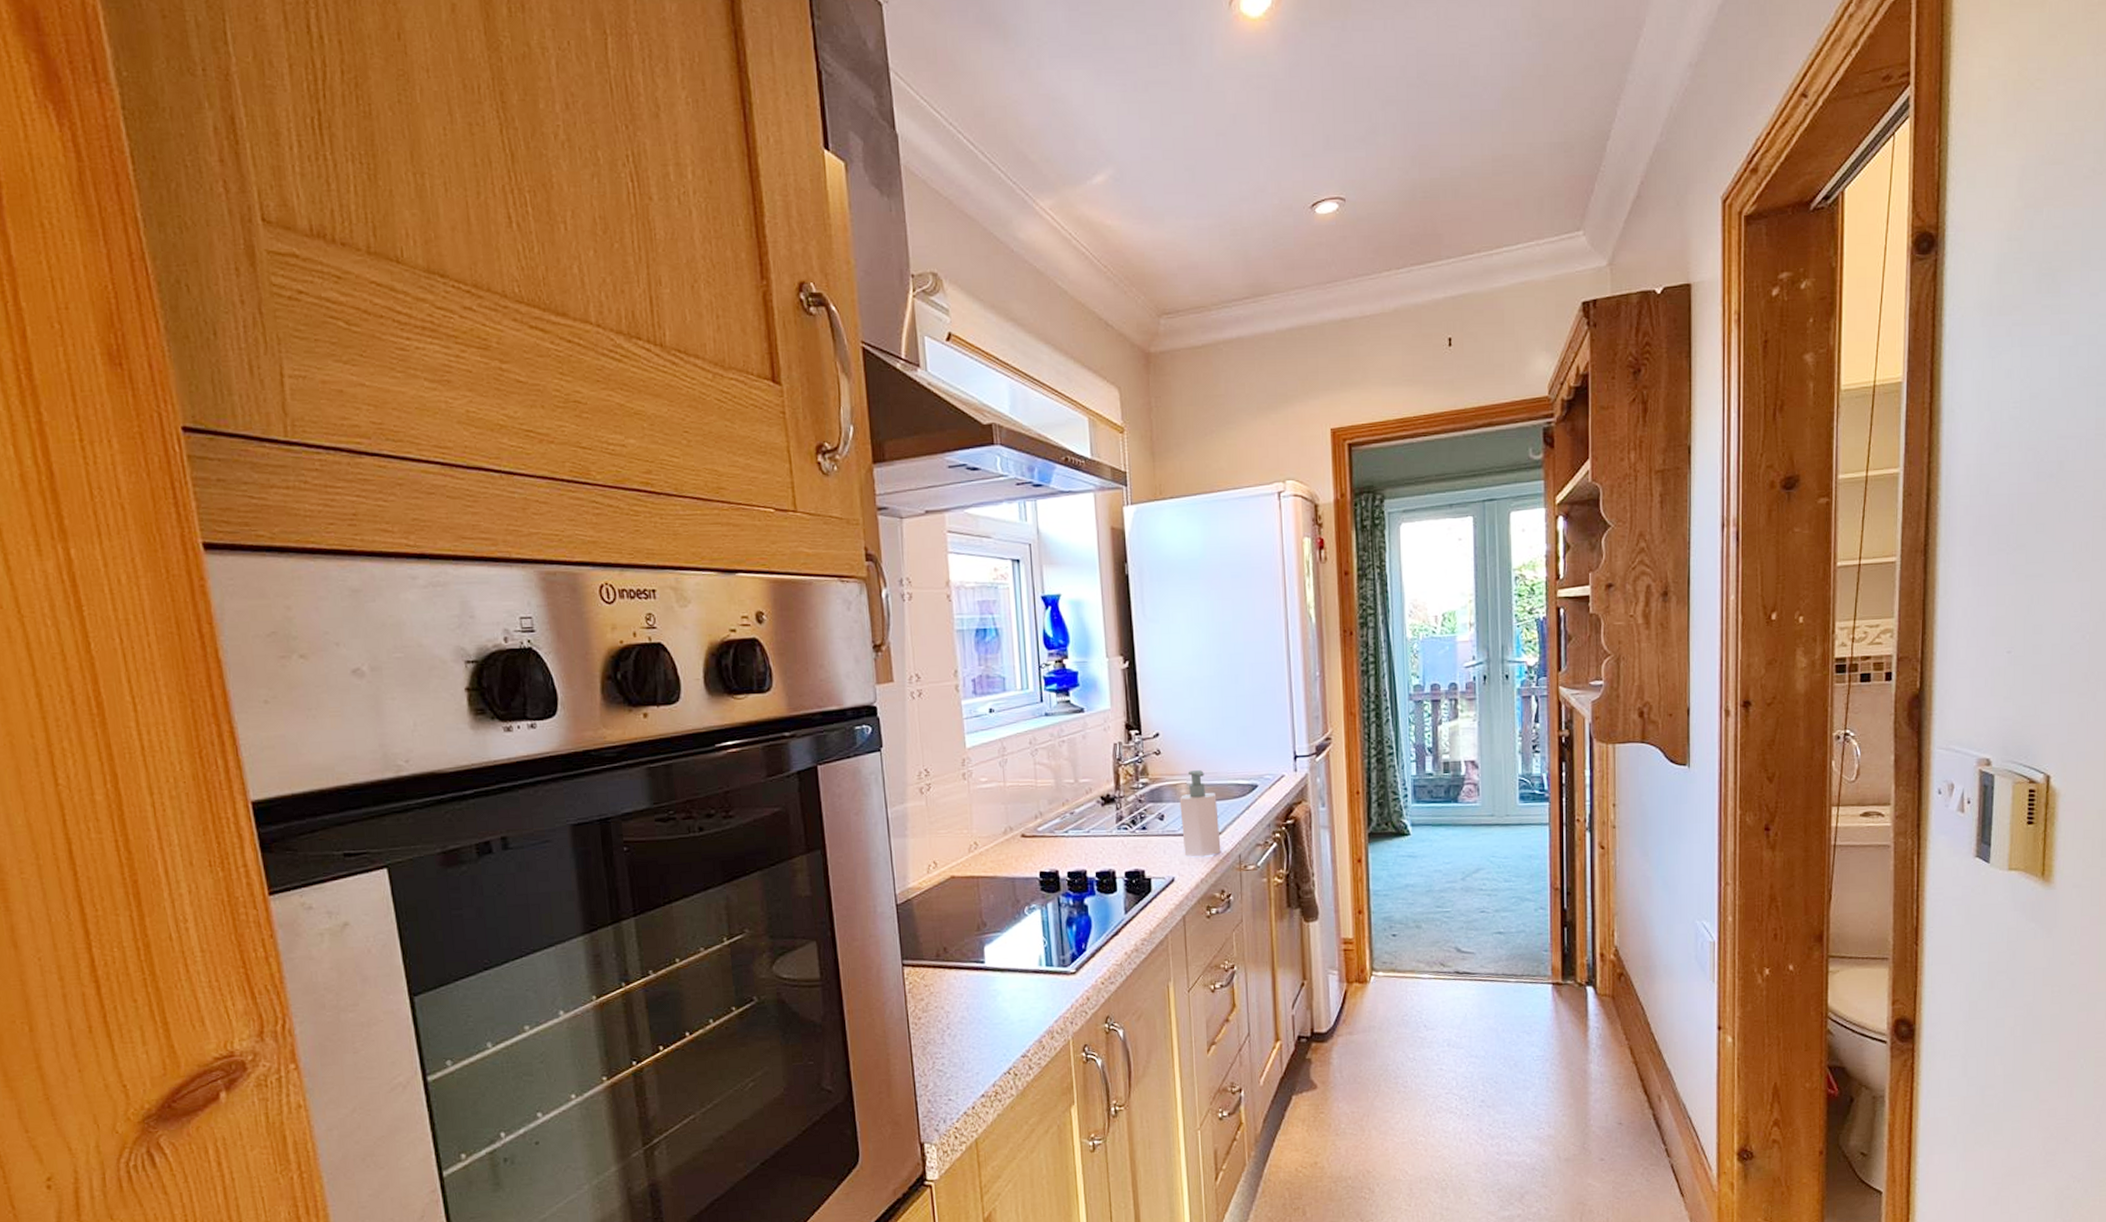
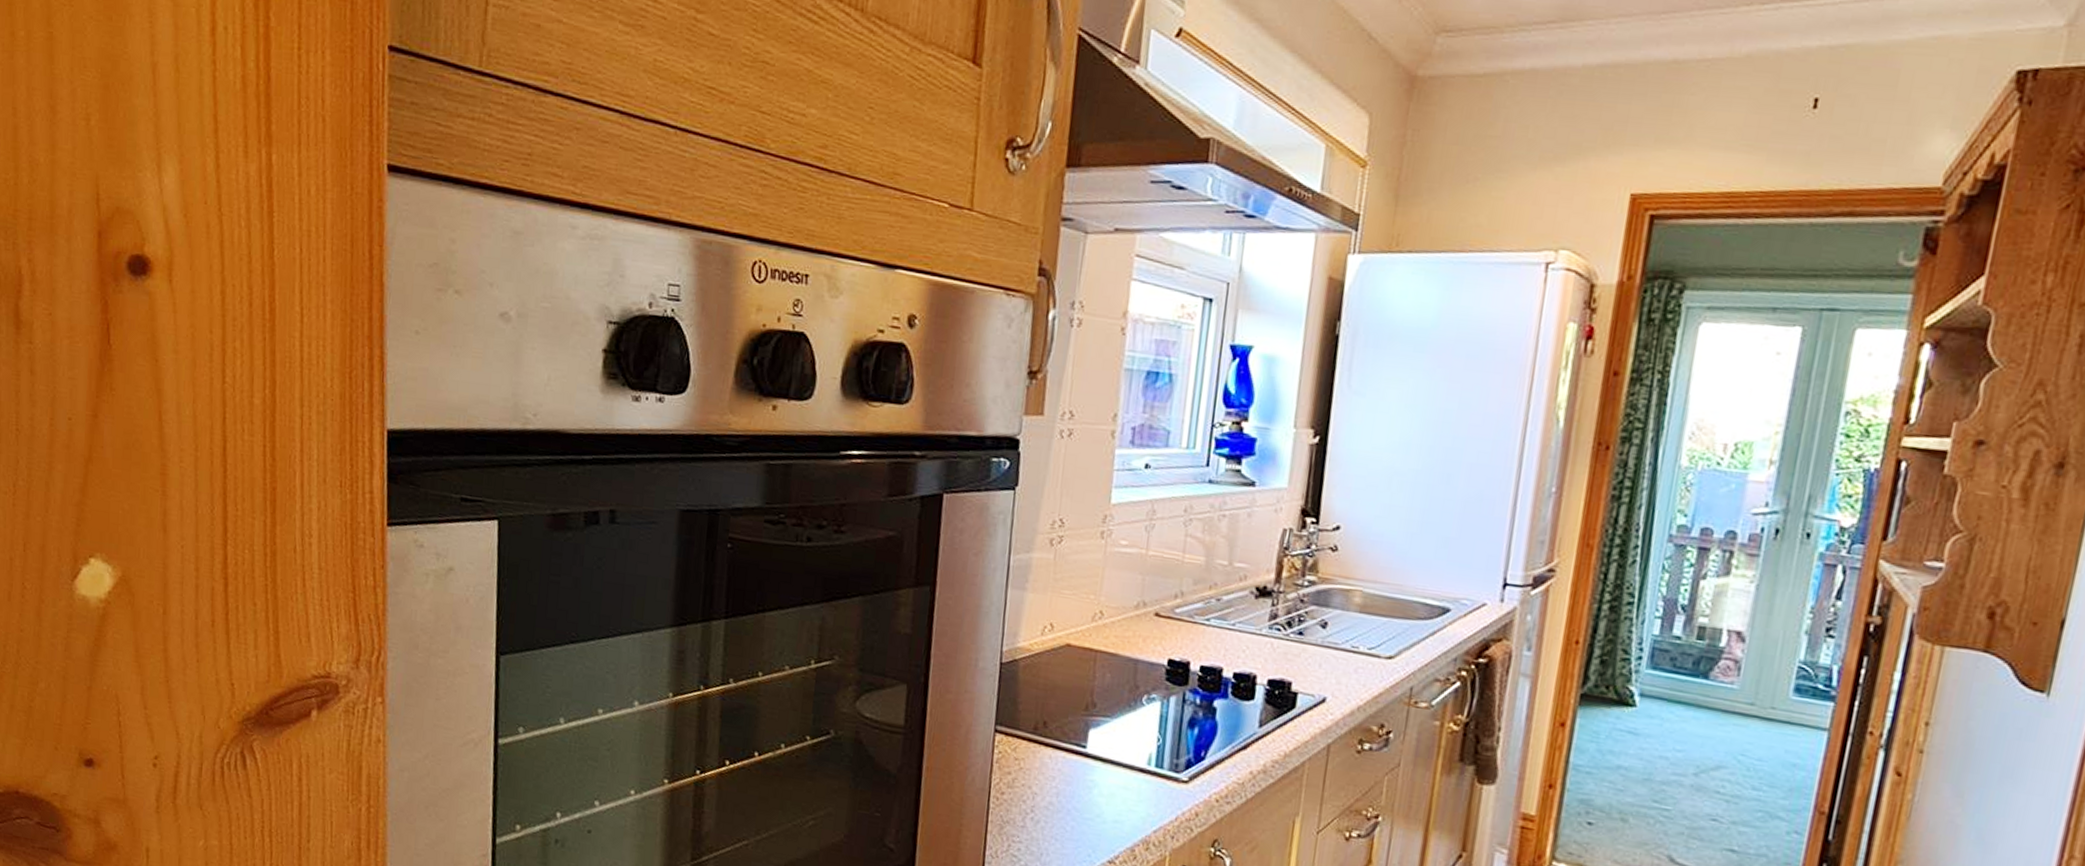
soap bottle: present [1179,770,1221,857] -> none [1343,577,1397,682]

